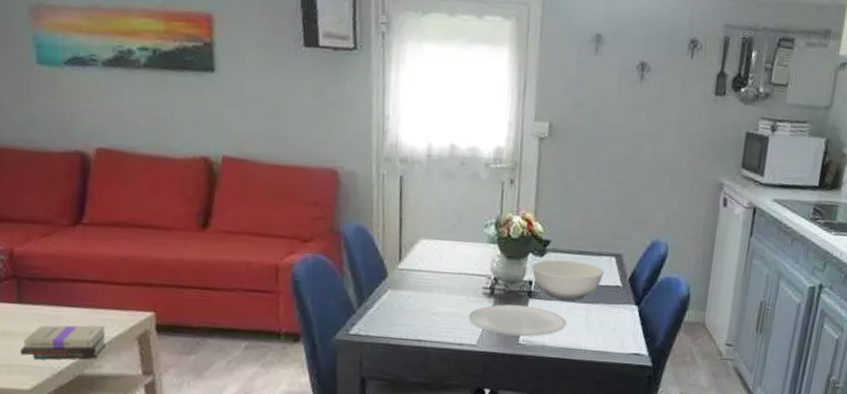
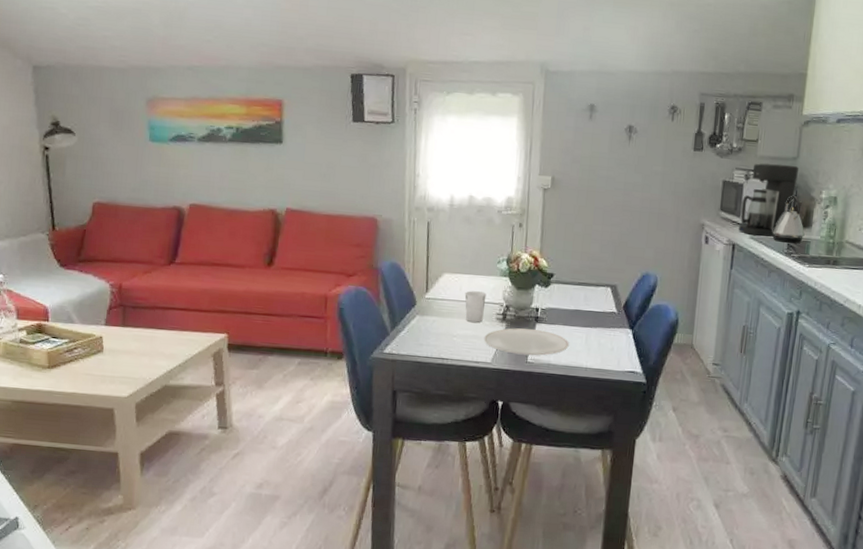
books: present [20,325,106,360] -> none [121,344,189,373]
cup: none [445,260,471,299] -> present [464,291,487,323]
bowl: present [531,259,605,300] -> none [538,290,602,325]
coffee maker: none [761,112,832,200] -> present [739,163,800,237]
kettle: none [797,152,833,208] -> present [772,196,805,244]

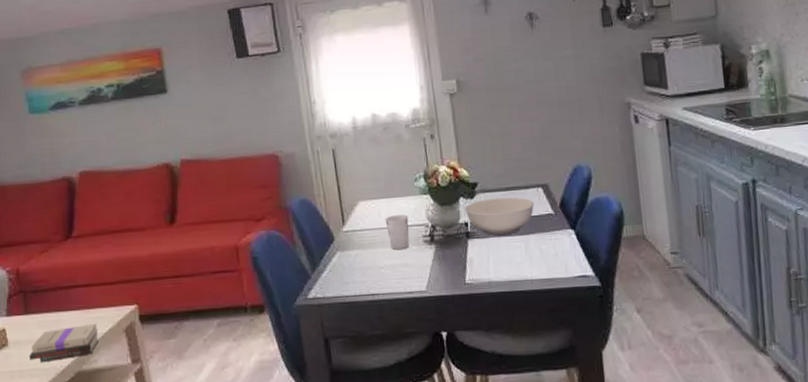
books: none [121,344,189,373] -> present [29,323,99,363]
plate: present [483,328,569,356] -> none [413,246,508,277]
bowl: none [538,290,602,325] -> present [464,197,535,235]
coffee maker: present [739,163,800,237] -> none [666,24,724,107]
kettle: present [772,196,805,244] -> none [705,56,742,108]

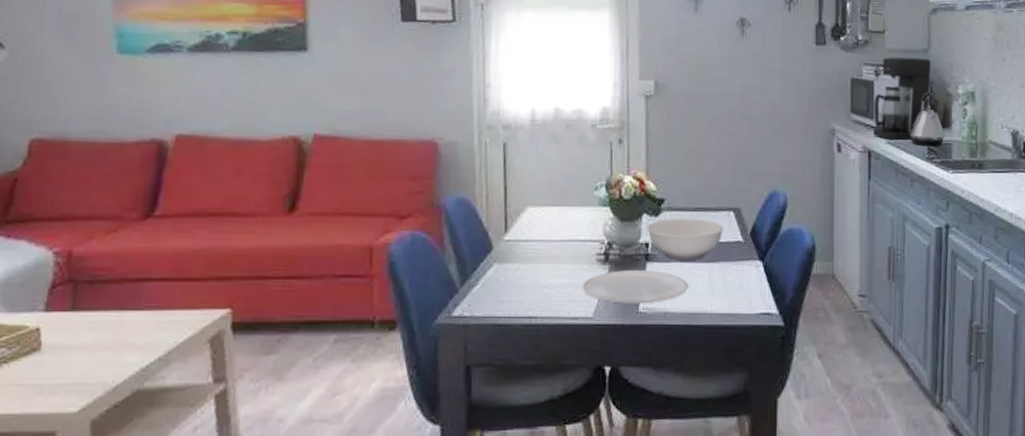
books: present [29,323,99,363] -> none [69,328,173,376]
cup: present [385,214,410,250] -> none [555,227,583,268]
plate: none [413,246,508,277] -> present [582,269,689,304]
coffee maker: none [666,24,724,107] -> present [873,57,932,141]
kettle: none [705,56,742,108] -> present [909,93,945,147]

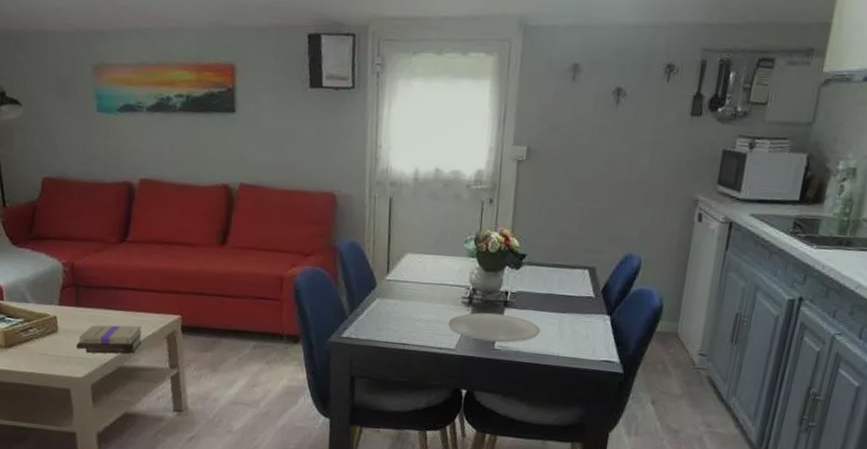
books: none [69,328,173,376] -> present [76,325,142,354]
bowl: present [647,218,724,260] -> none [508,272,578,310]
coffee maker: present [873,57,932,141] -> none [738,129,814,214]
kettle: present [909,93,945,147] -> none [776,167,815,222]

